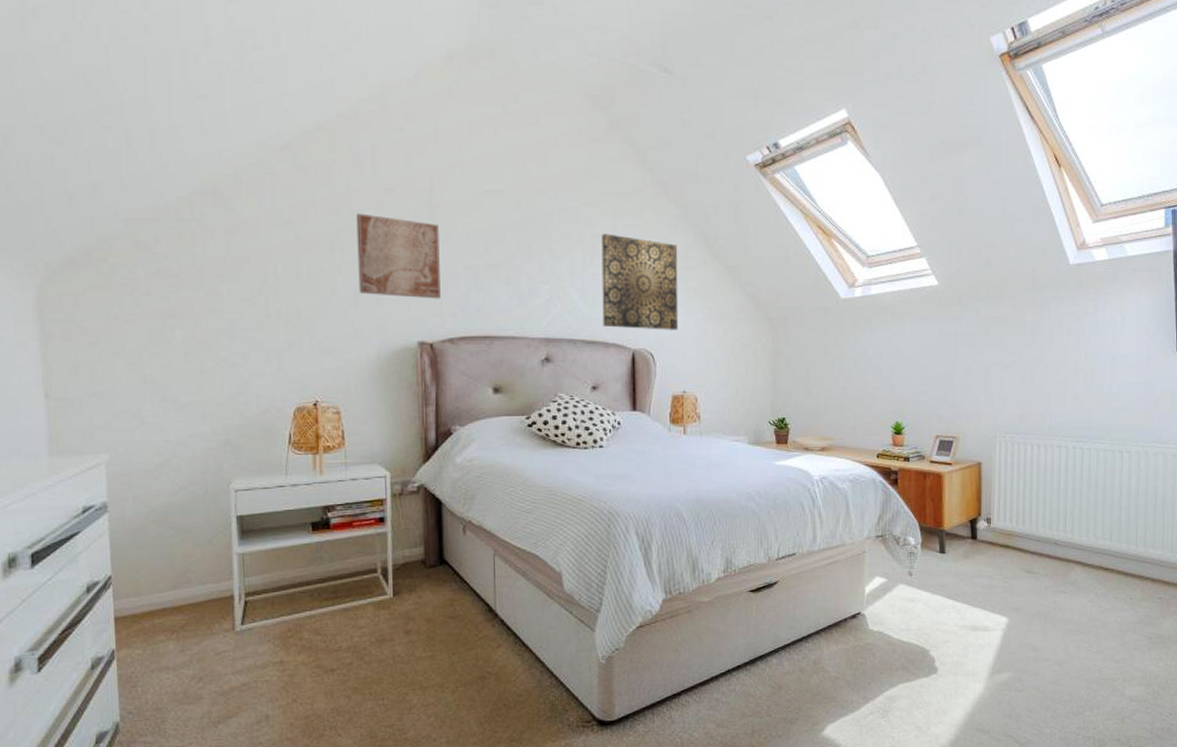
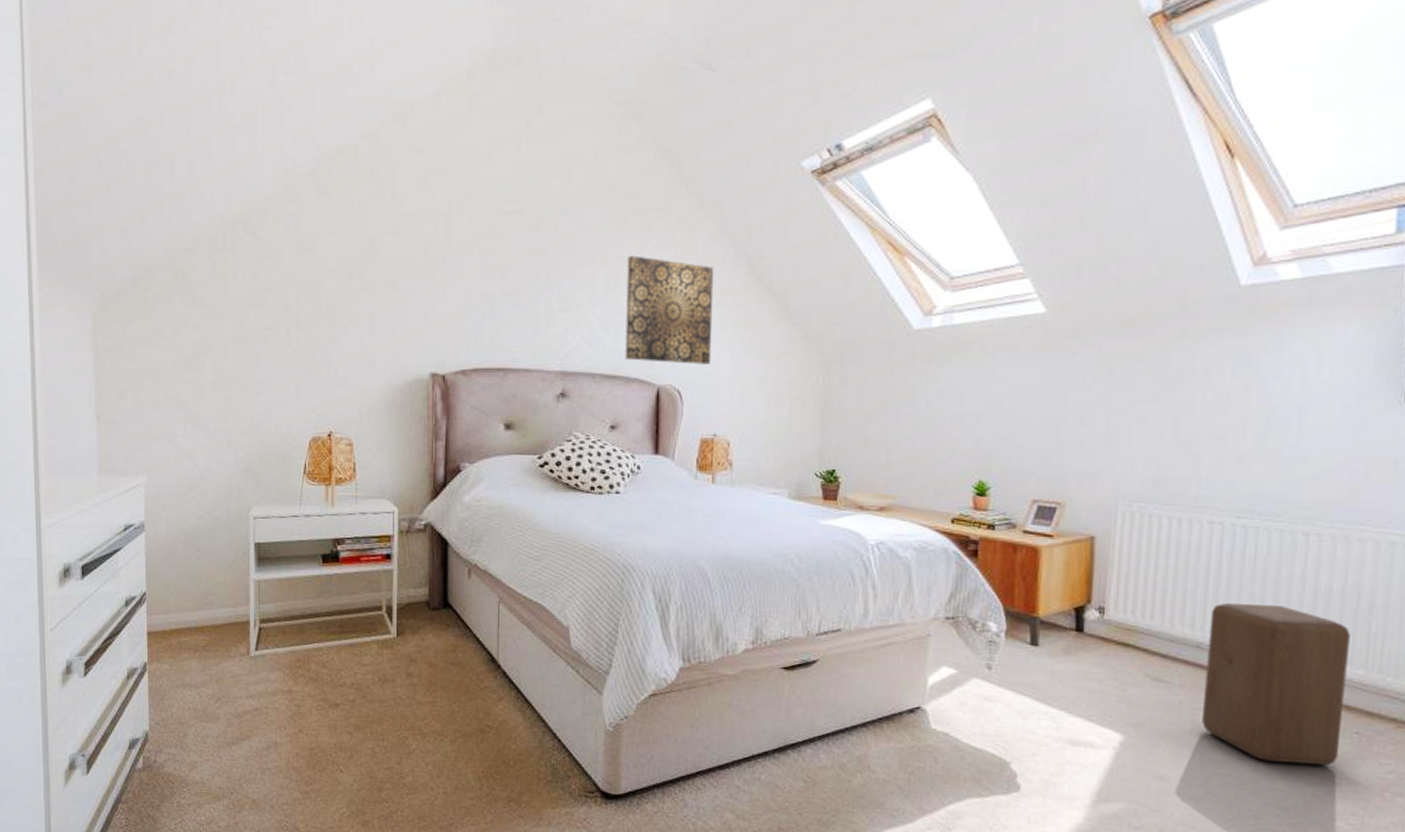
wall art: present [356,213,441,299] -> none [375,239,455,328]
stool: none [1061,507,1152,627] -> present [1202,603,1350,765]

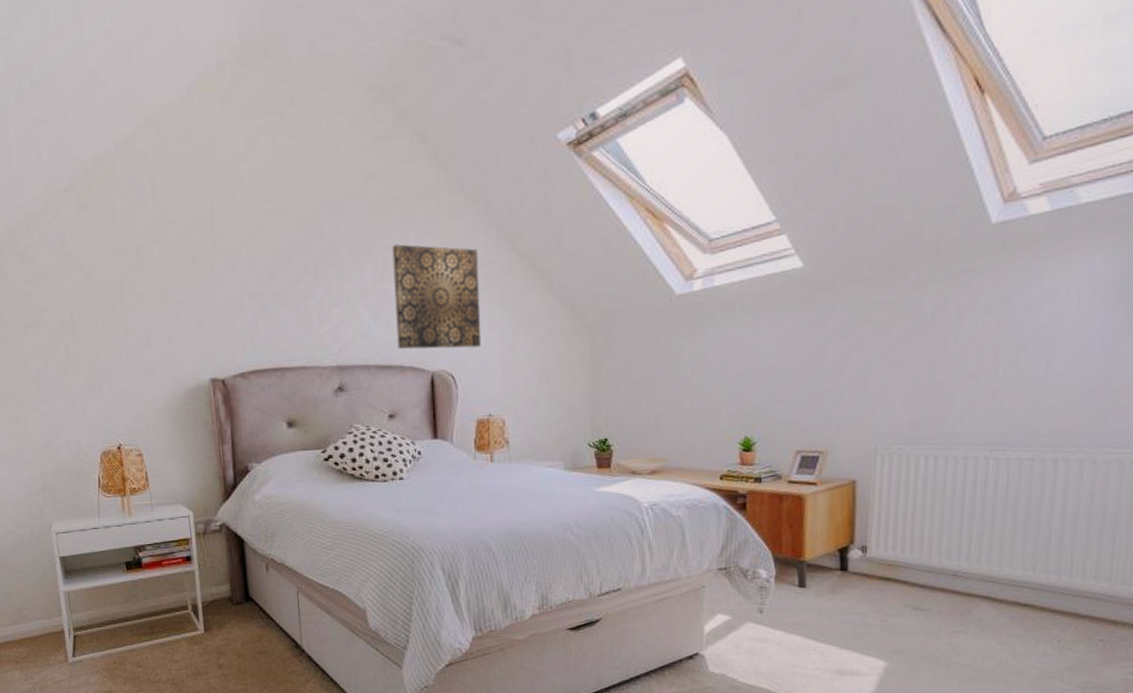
stool: present [1202,603,1350,765] -> none [959,530,1096,674]

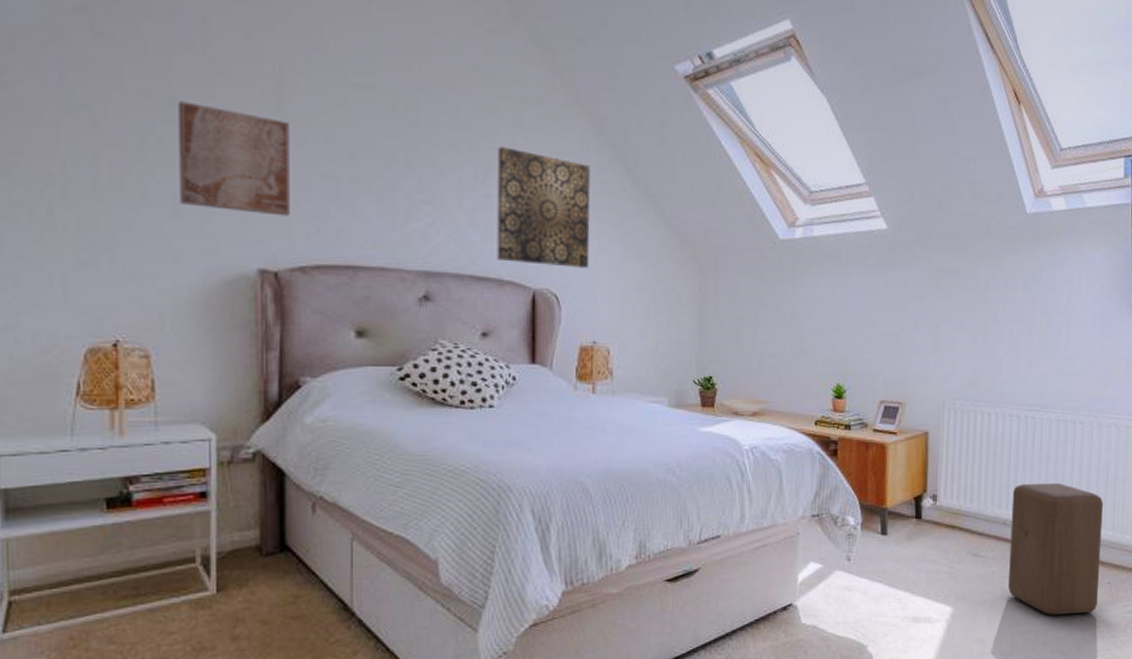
wall art: none [141,249,229,334] -> present [178,101,290,217]
stool: none [959,530,1096,674] -> present [1008,483,1103,616]

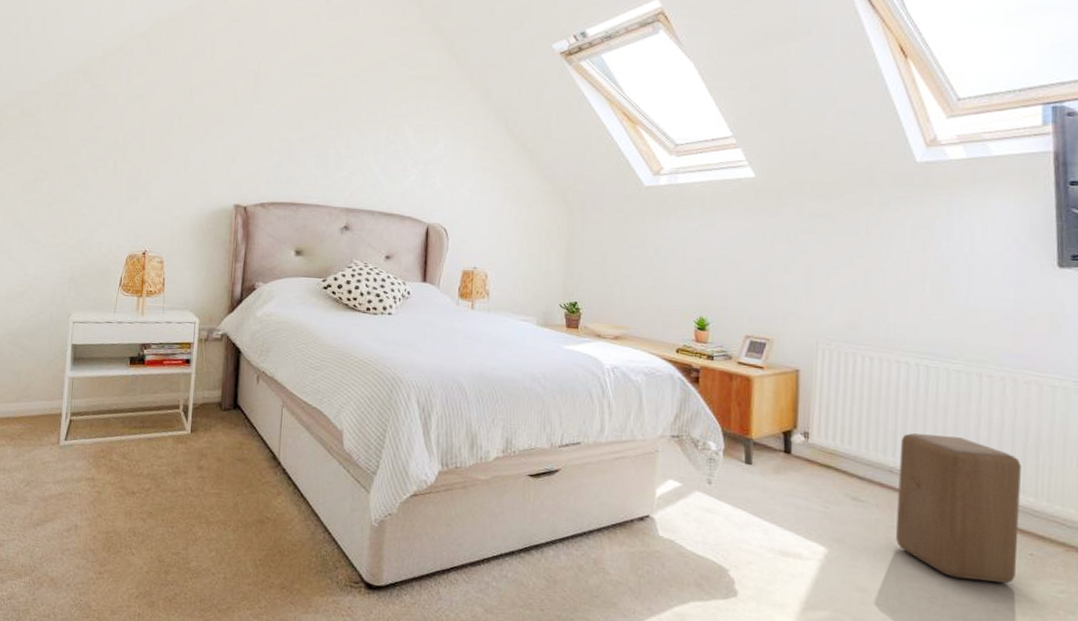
wall art: present [178,101,290,217] -> none [189,91,261,168]
wall art: present [497,146,591,268] -> none [400,114,478,208]

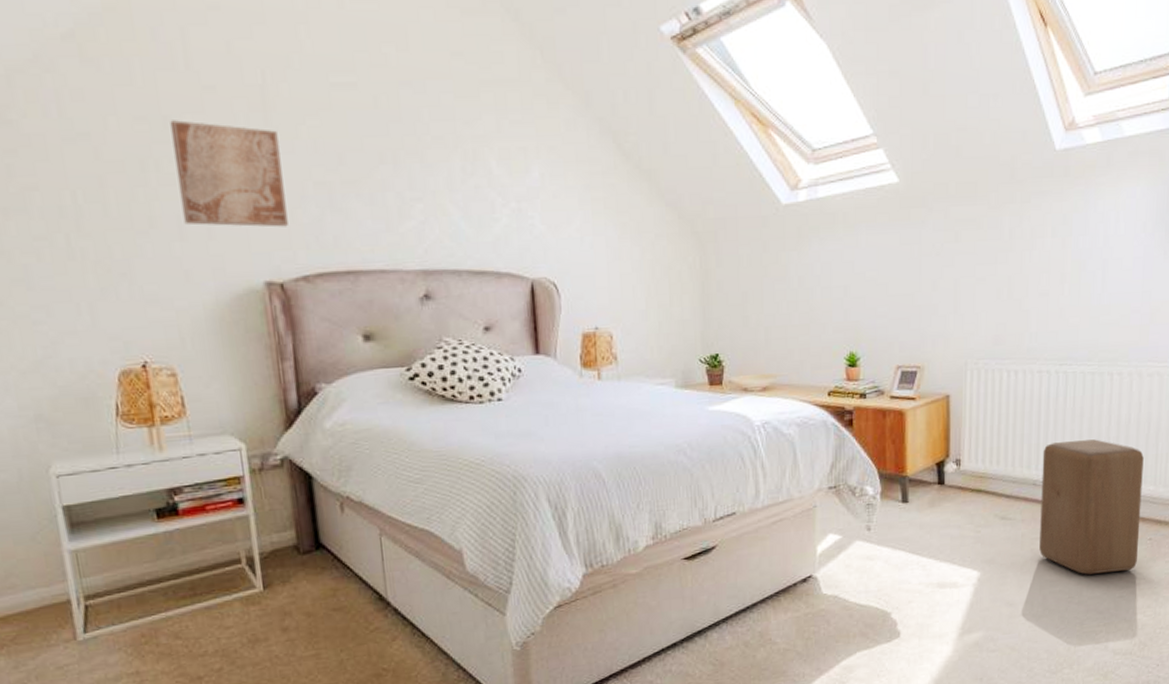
wall art: none [189,91,261,168] -> present [170,120,288,228]

